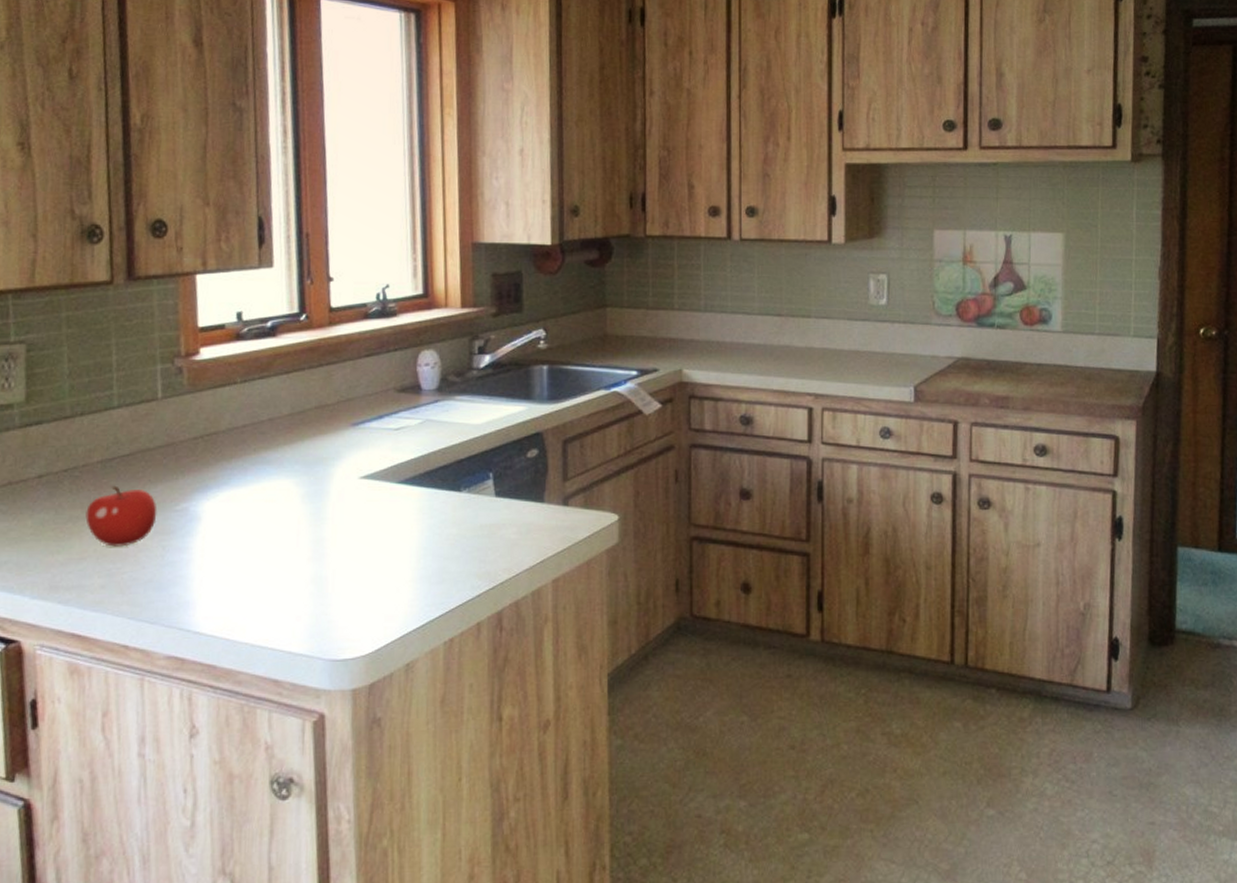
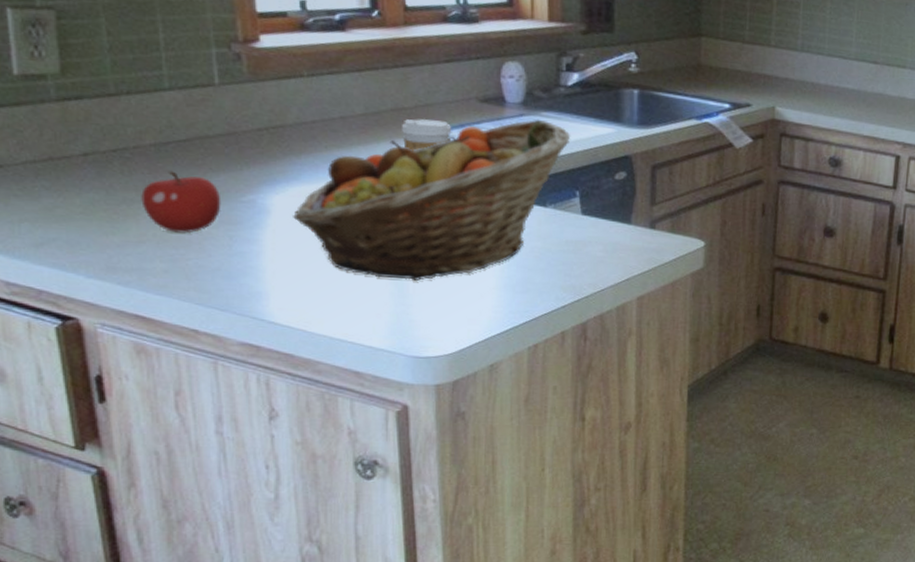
fruit basket: none [222,403,484,579] -> present [293,119,571,281]
coffee cup: none [325,414,371,446] -> present [402,119,452,151]

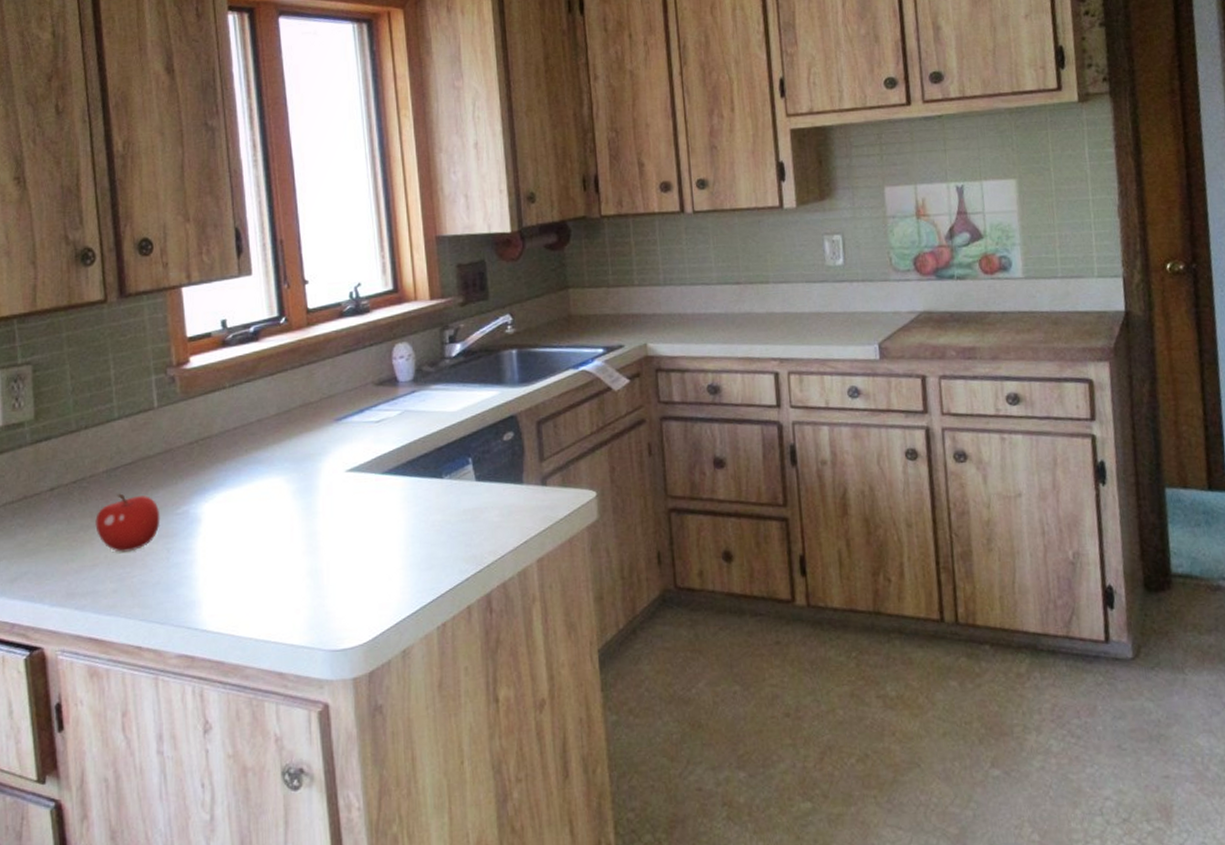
fruit basket: present [293,119,571,281] -> none [220,393,460,573]
coffee cup: present [402,119,452,151] -> none [310,409,353,442]

